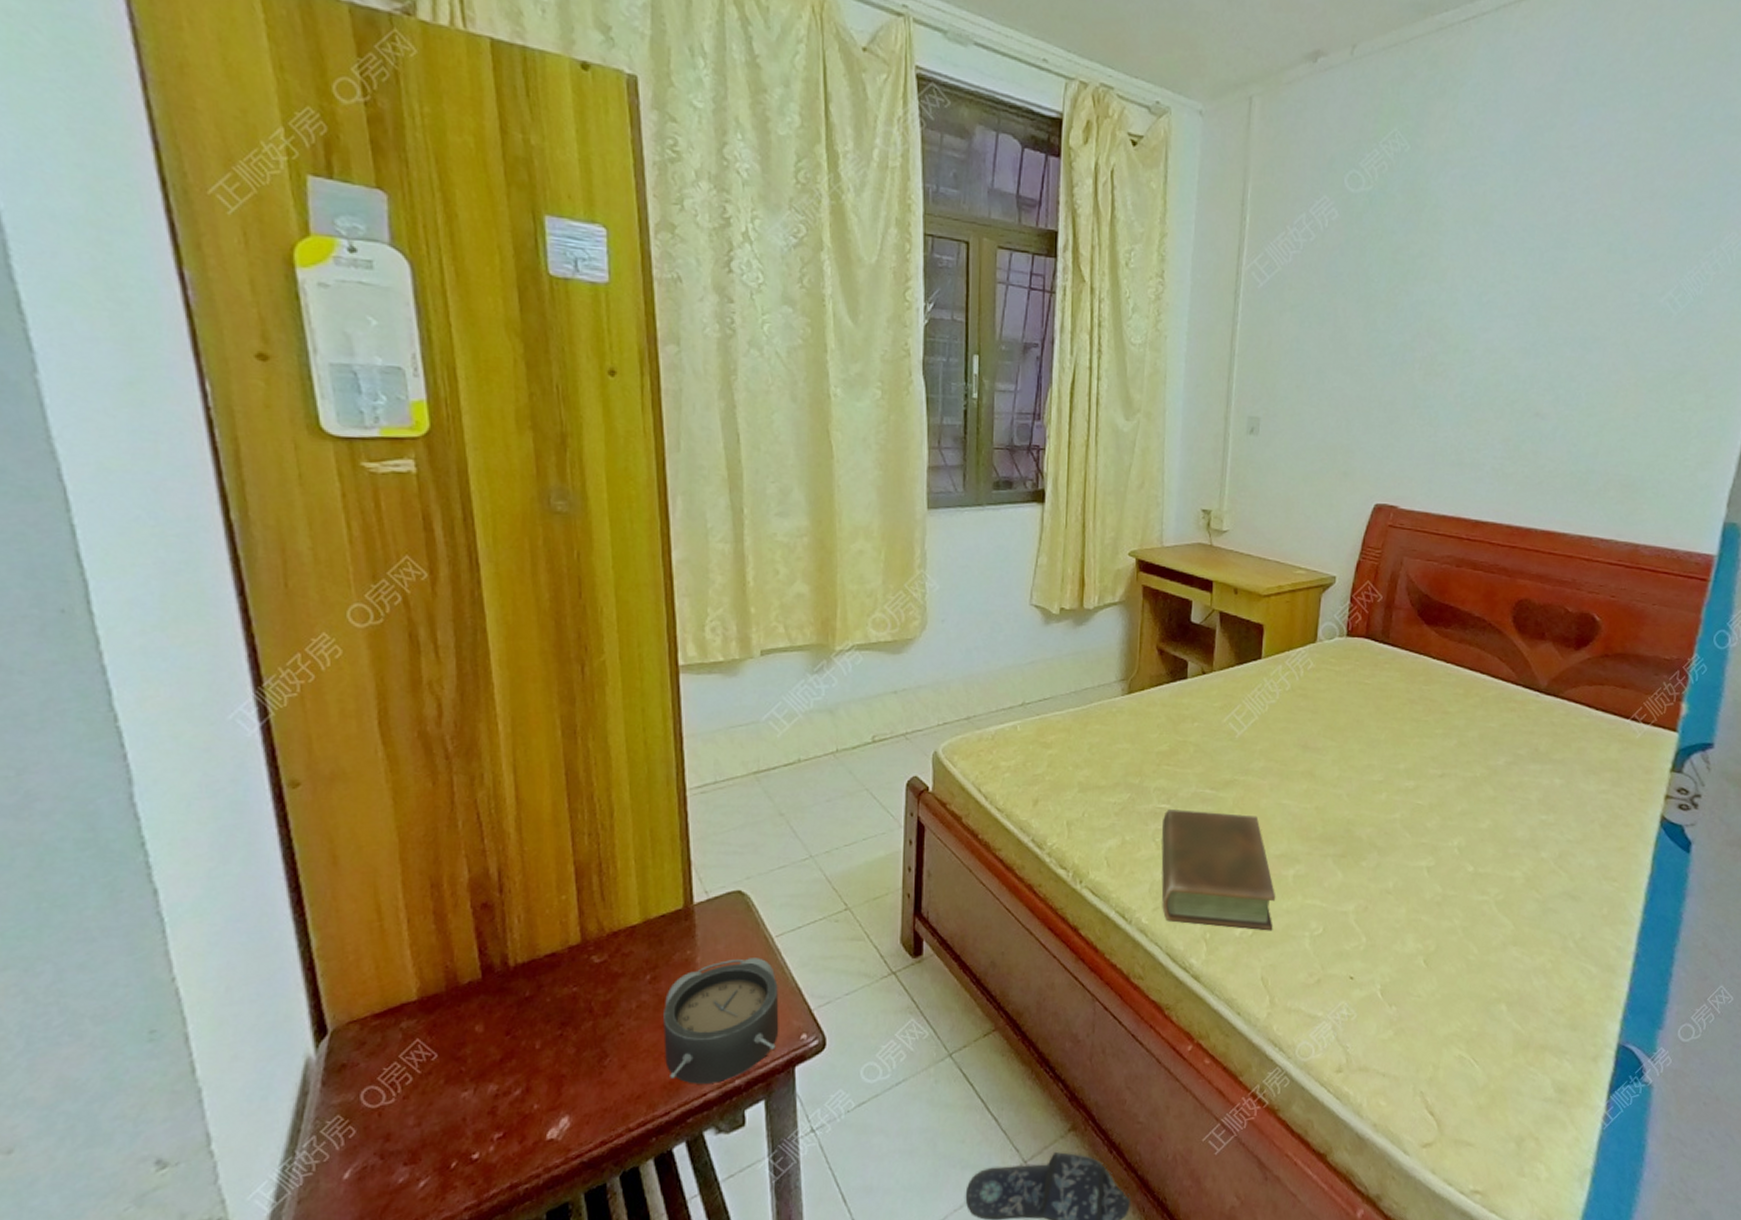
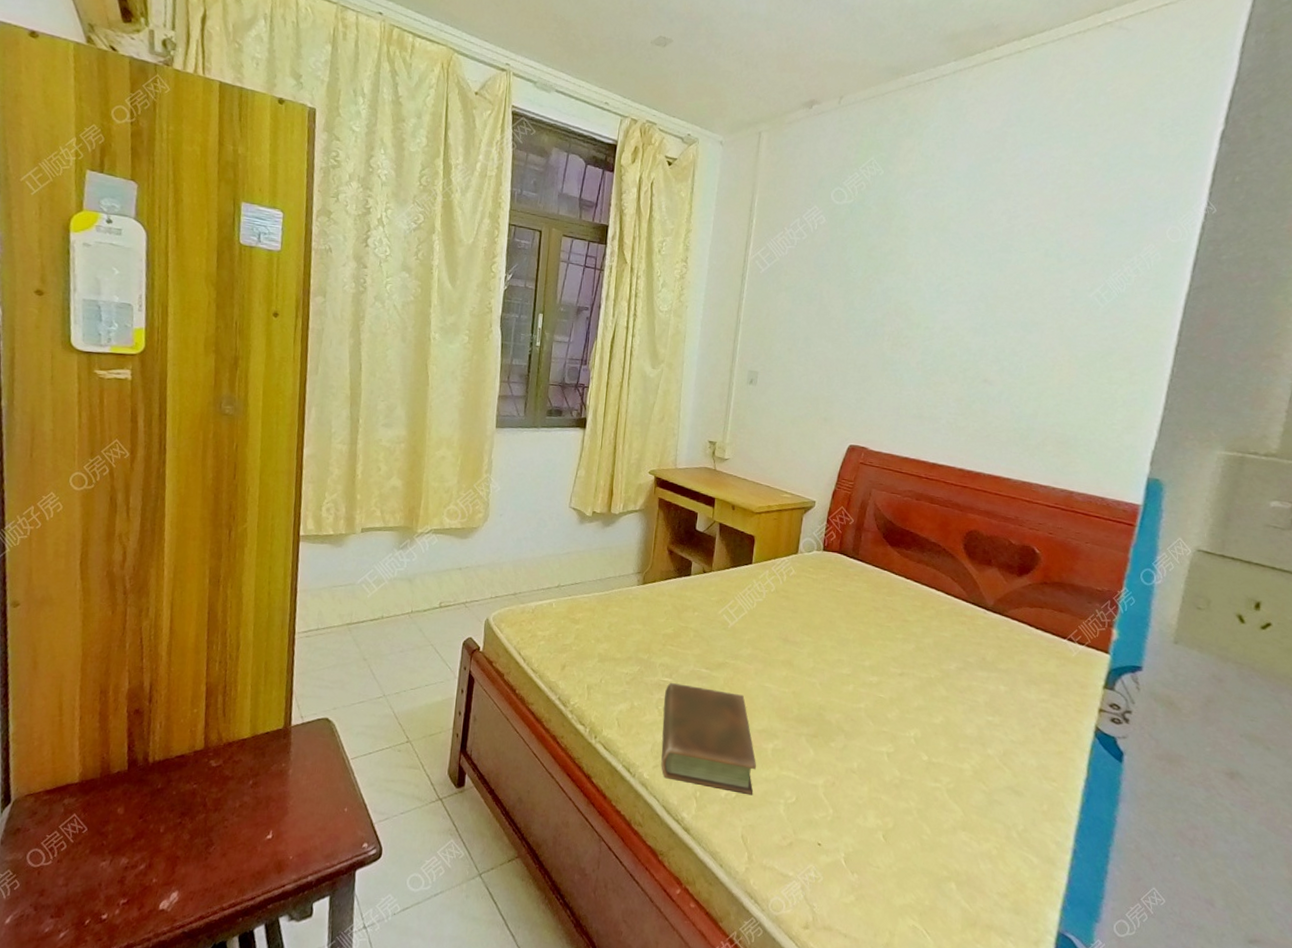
alarm clock: present [664,958,779,1084] -> none [256,774,349,877]

